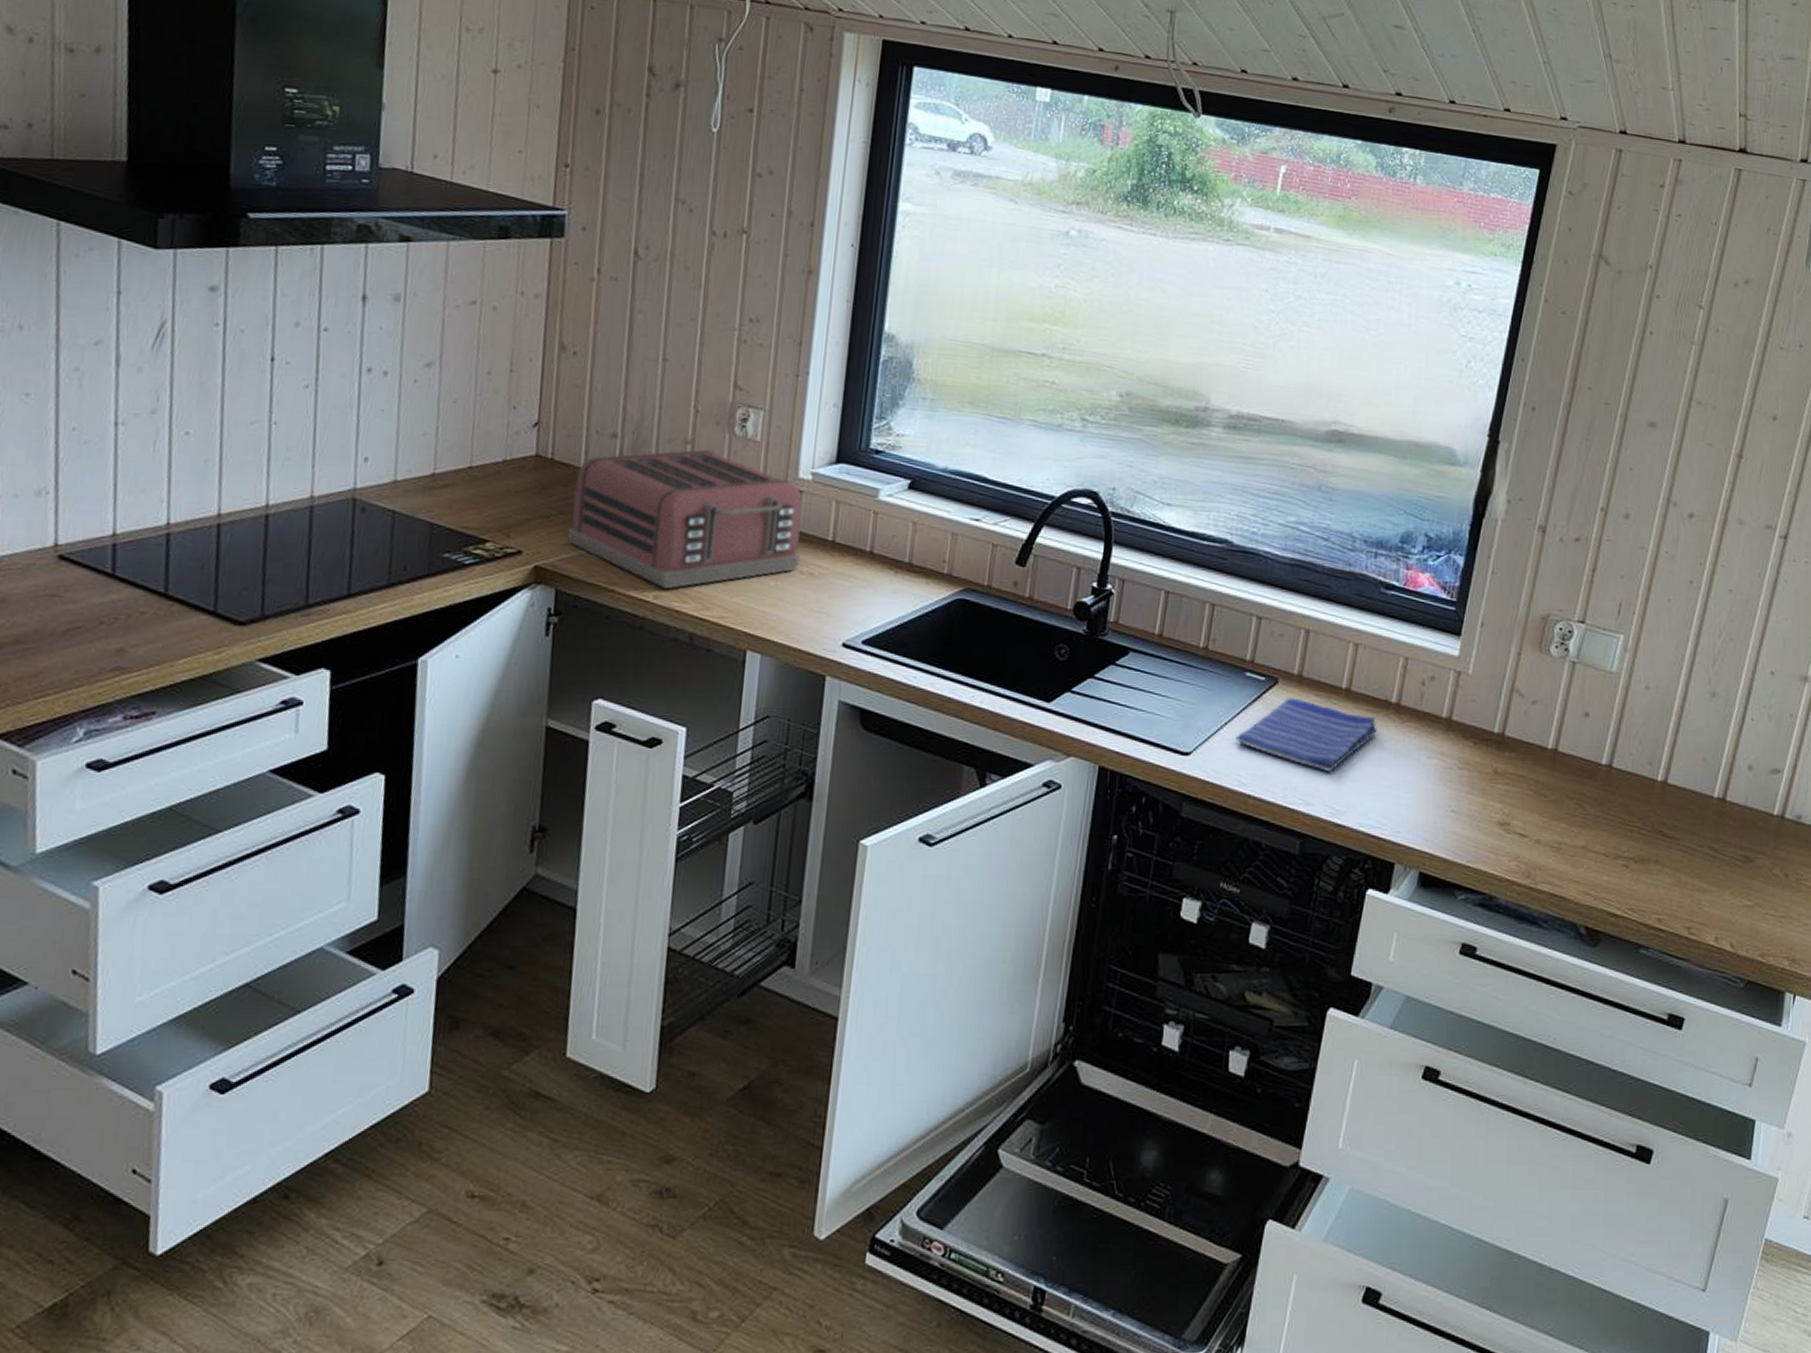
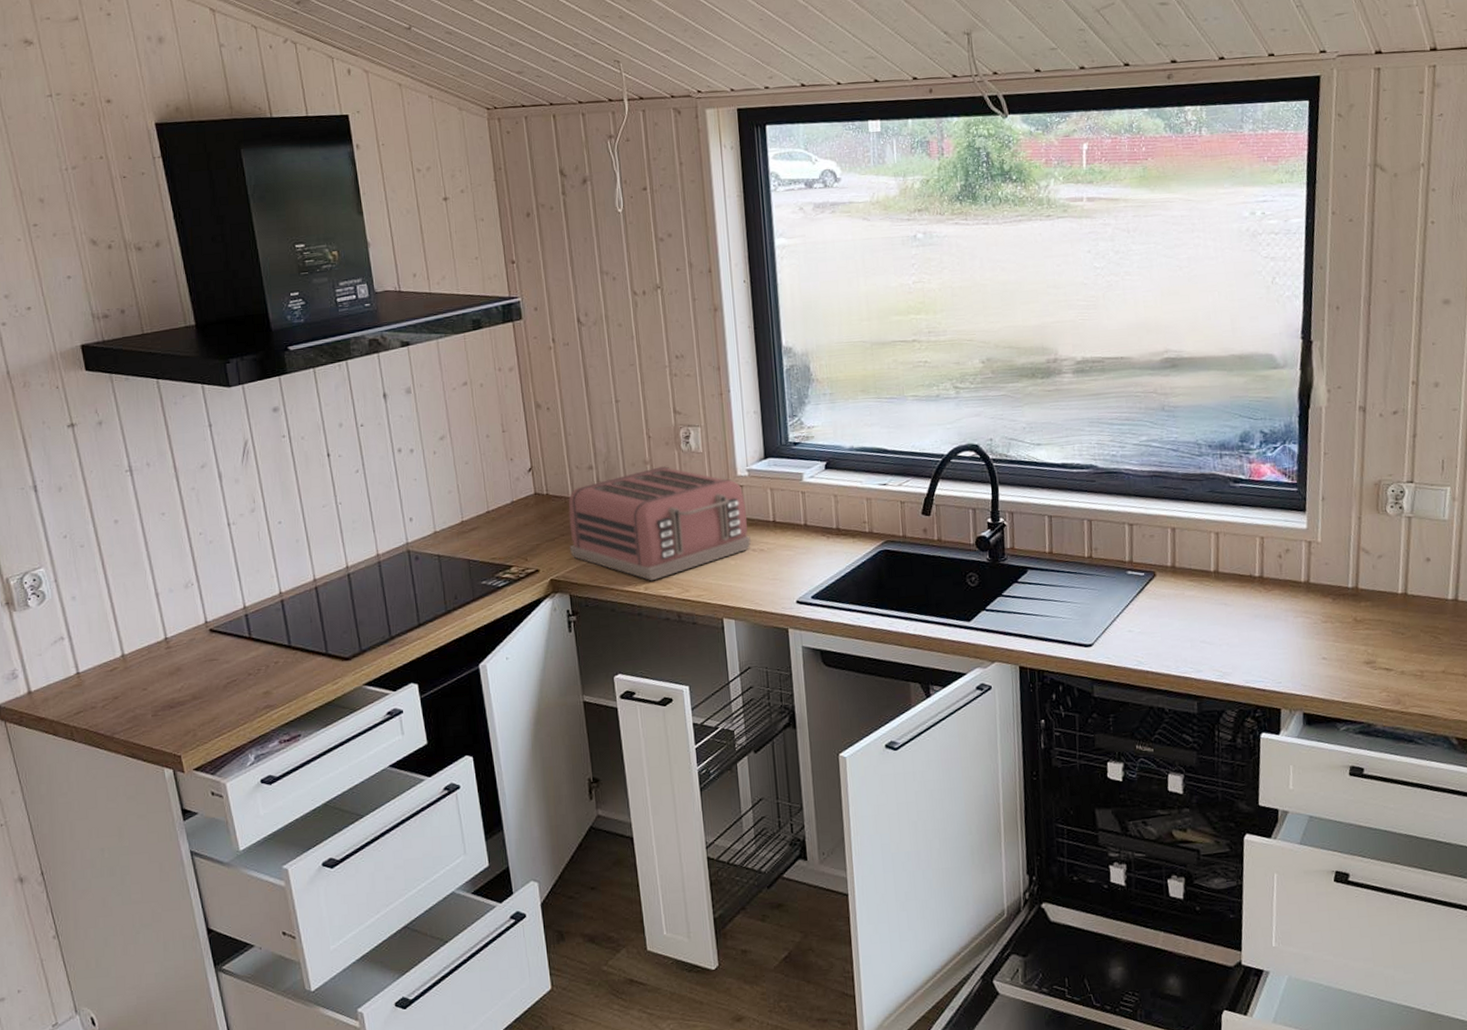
dish towel: present [1235,698,1377,773] -> none [1128,586,1247,643]

